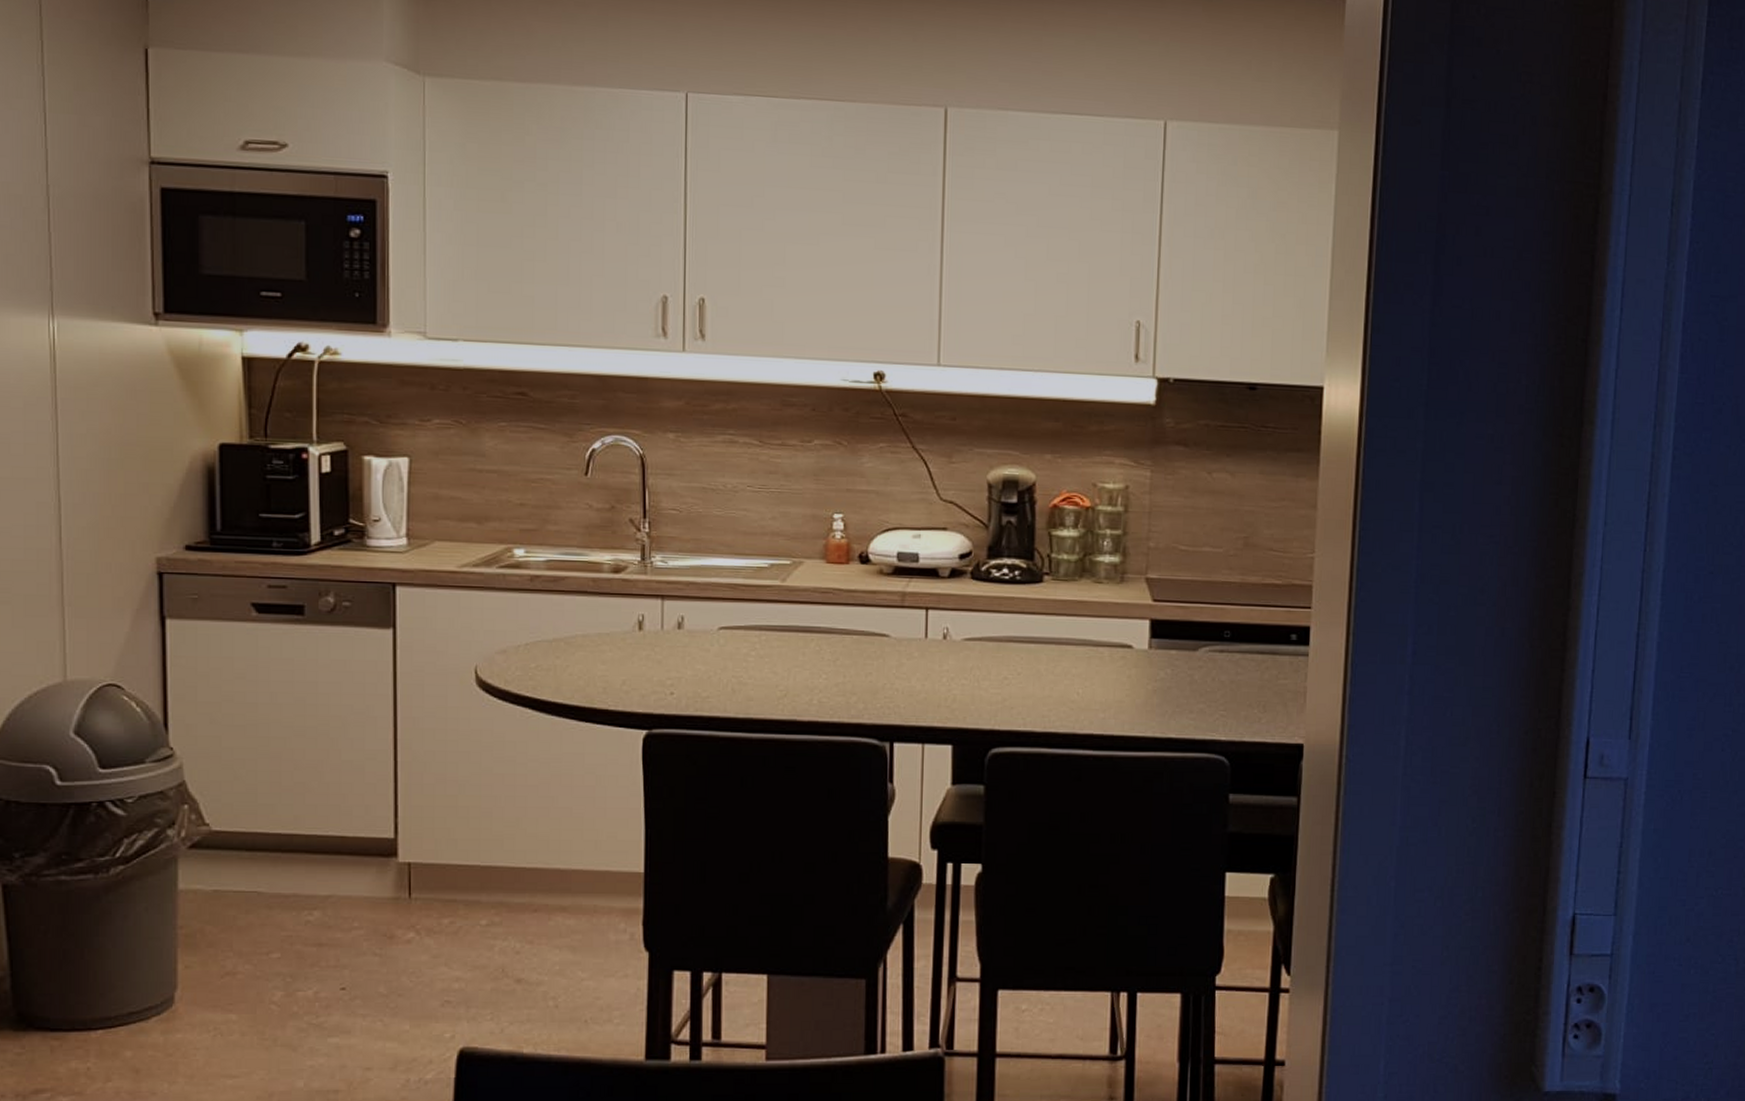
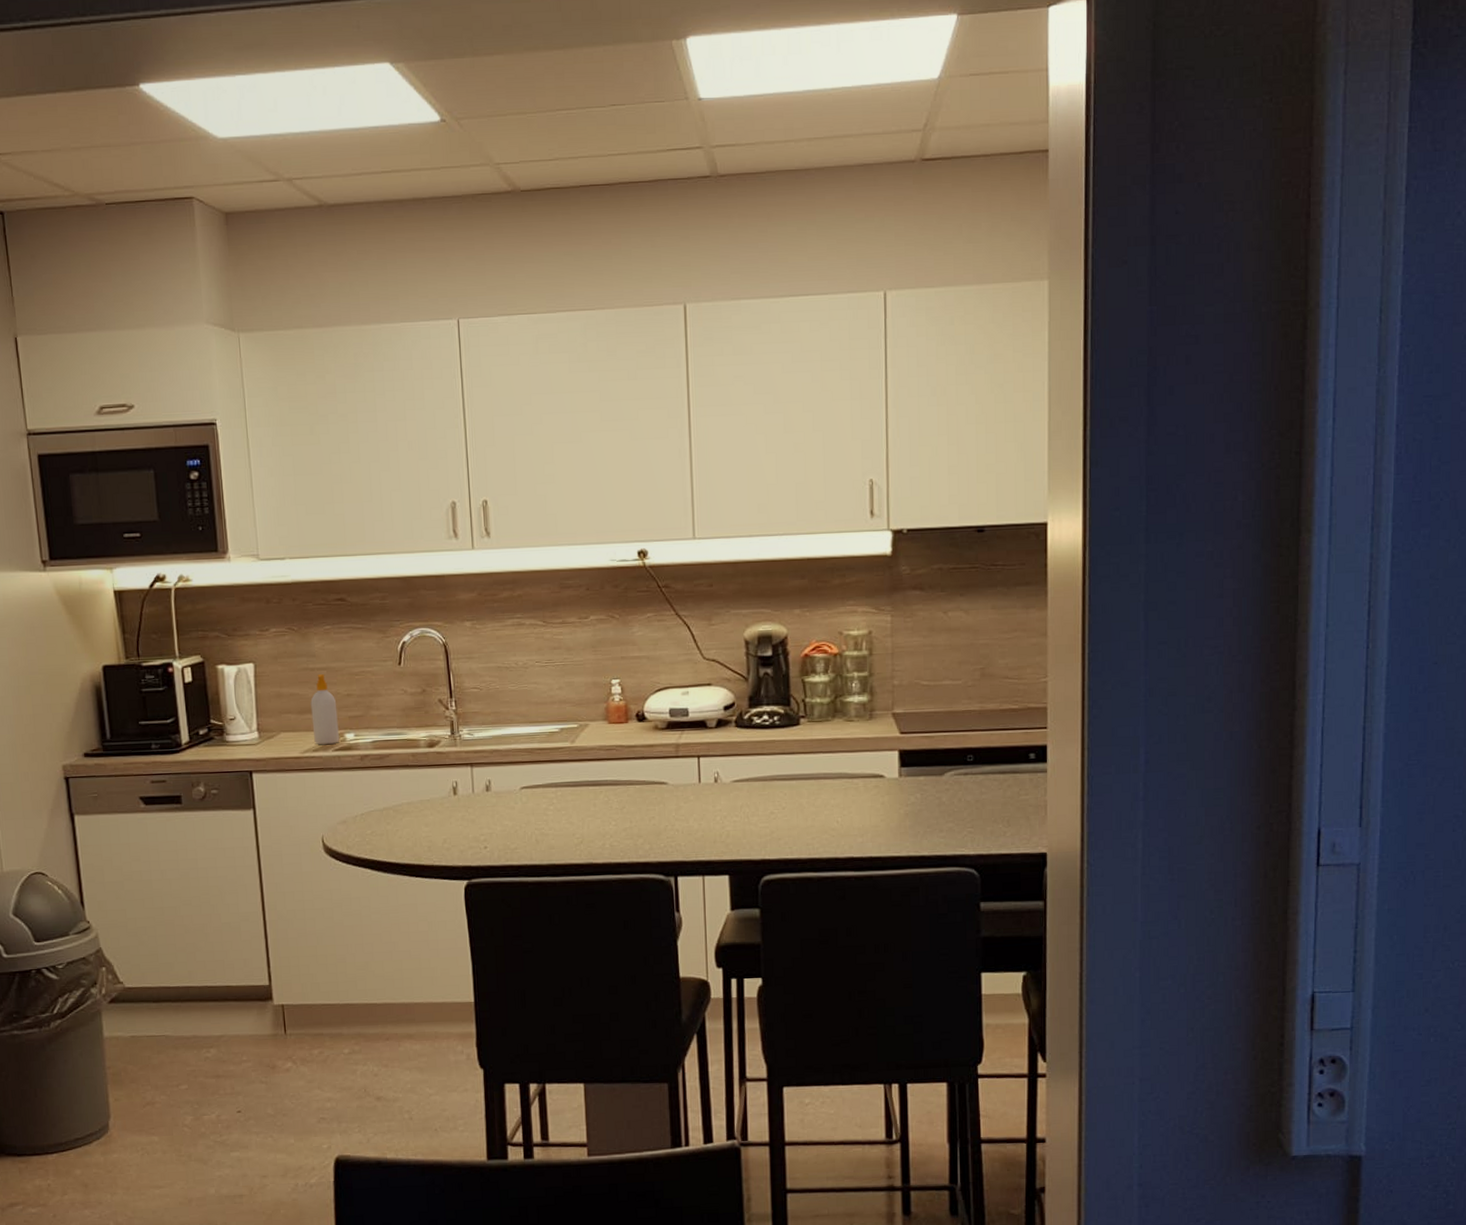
soap bottle: none [474,476,507,560] -> present [310,673,339,745]

